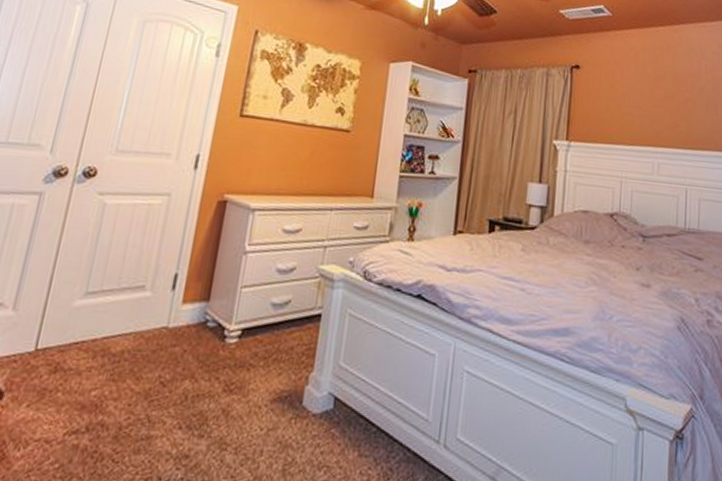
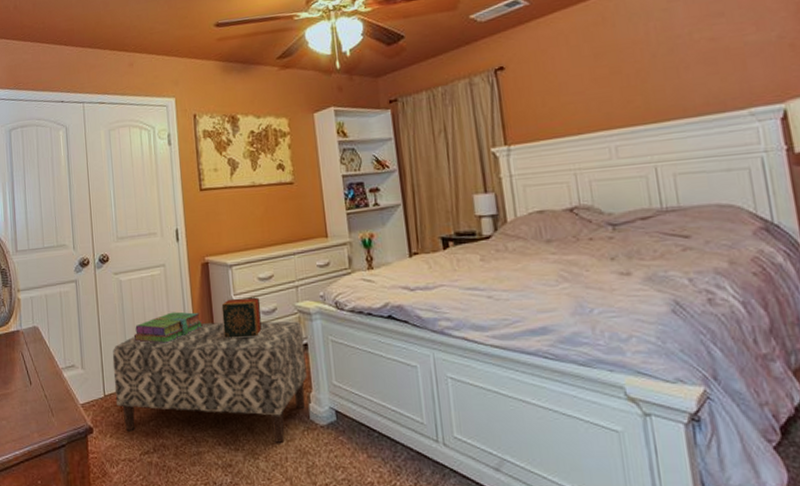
bench: none [50,273,320,432] -> present [112,321,307,443]
stack of books: none [101,253,200,291] -> present [133,311,203,344]
decorative box: none [223,248,279,299] -> present [221,297,262,339]

